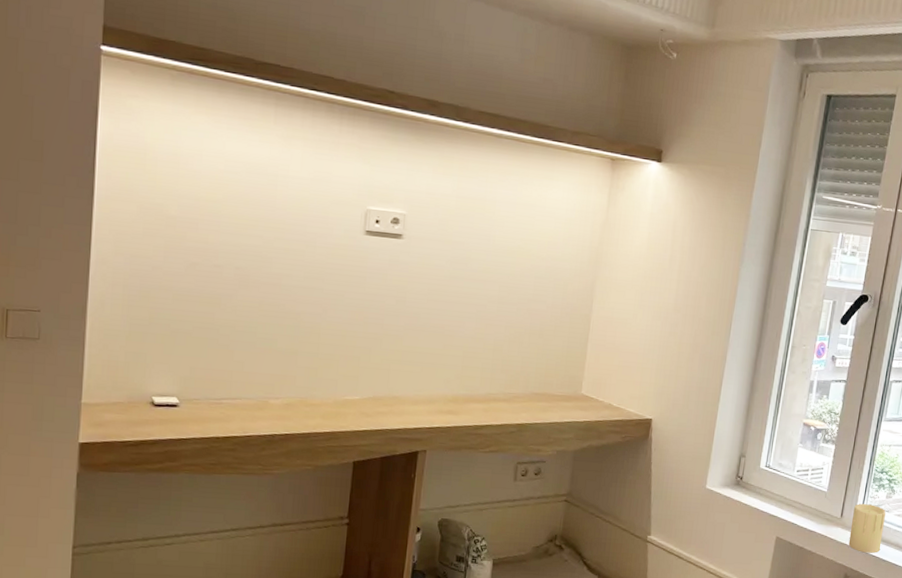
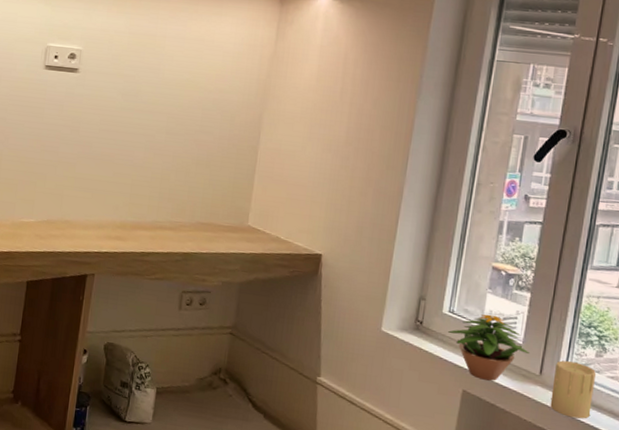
potted flower: none [765,466,833,527] -> present [448,314,529,381]

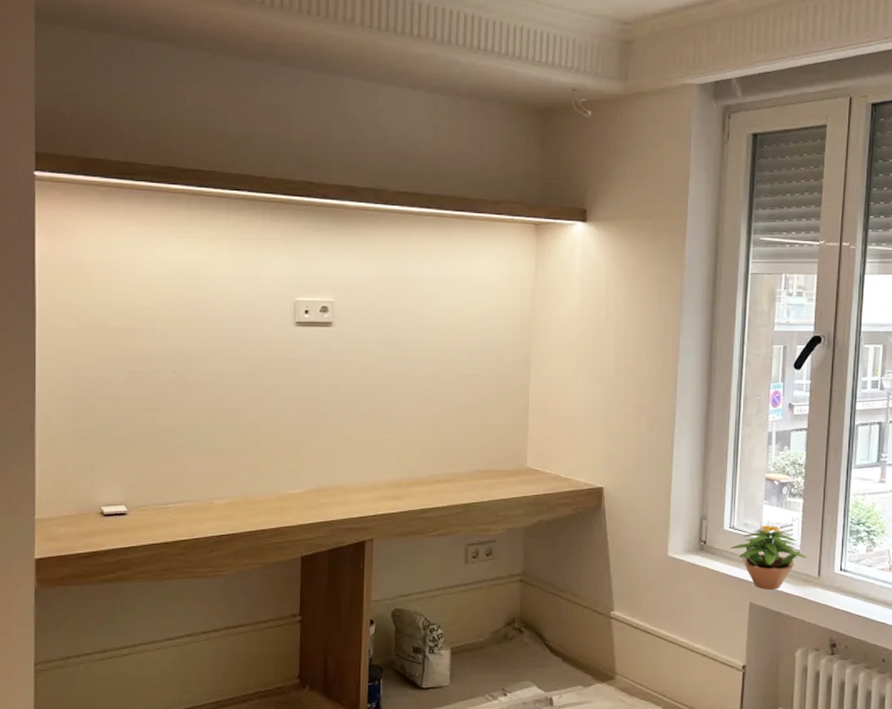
candle: present [550,360,596,419] -> none [830,560,868,613]

